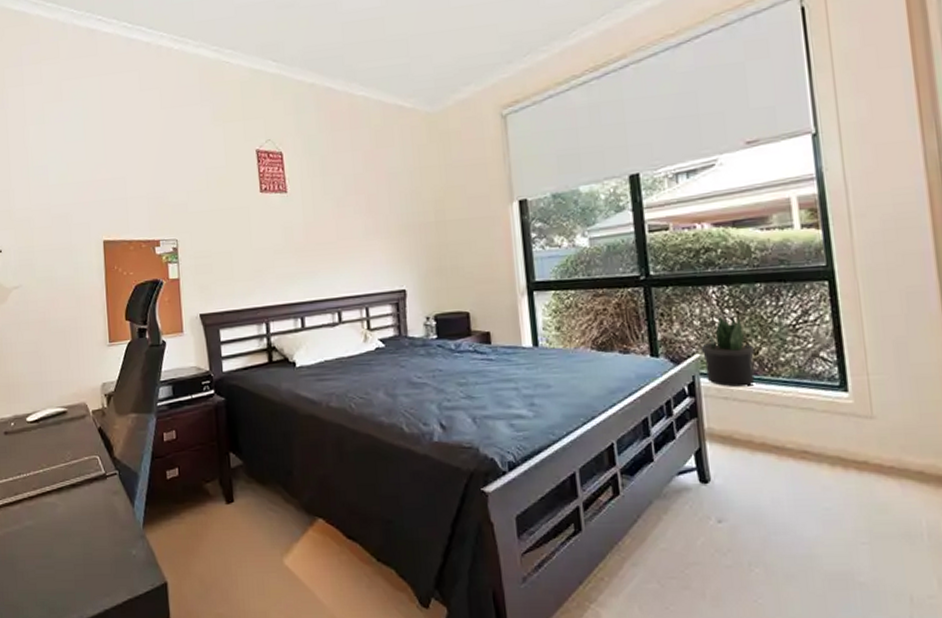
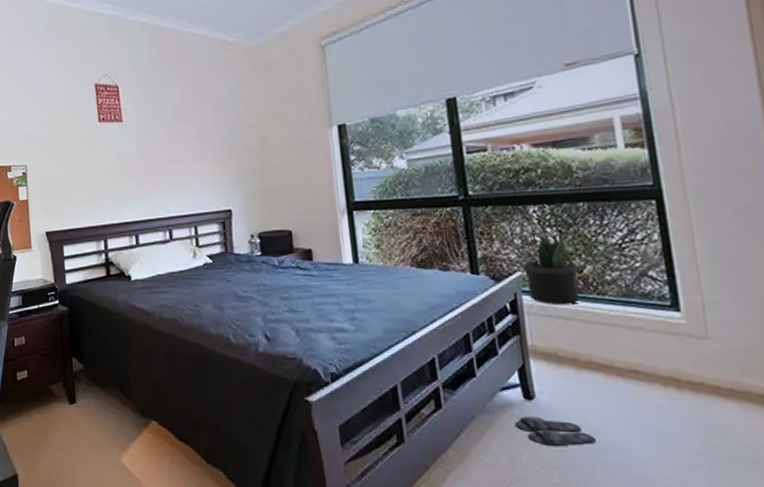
slippers: none [691,500,768,530] -> present [515,416,597,447]

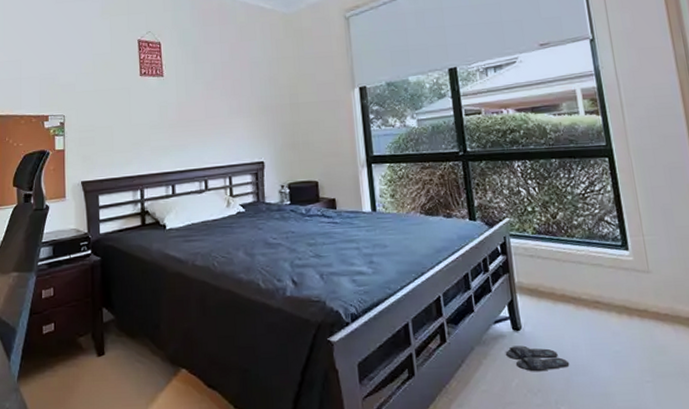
planter: present [522,236,580,306] -> none [509,187,555,248]

